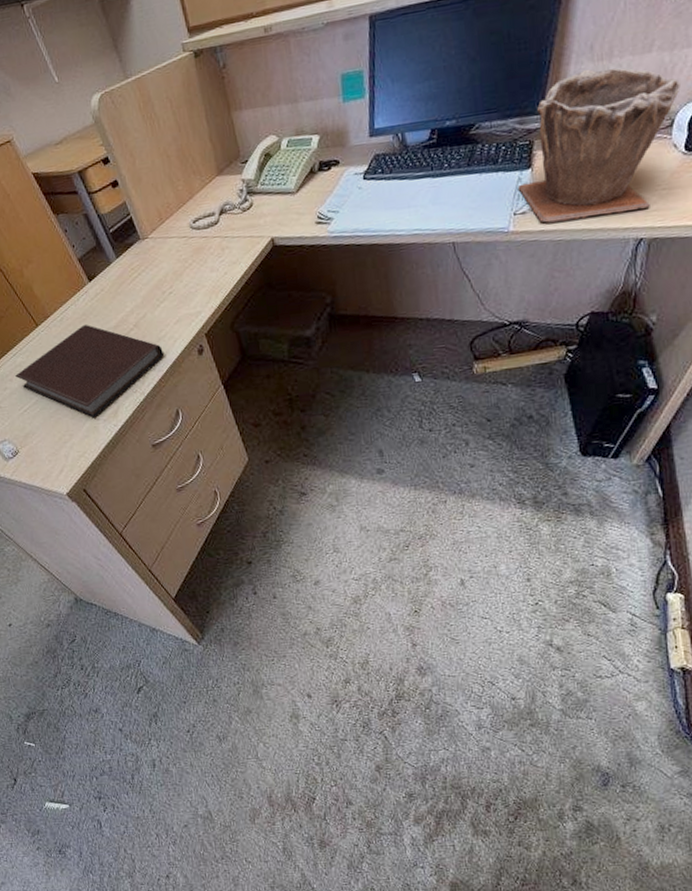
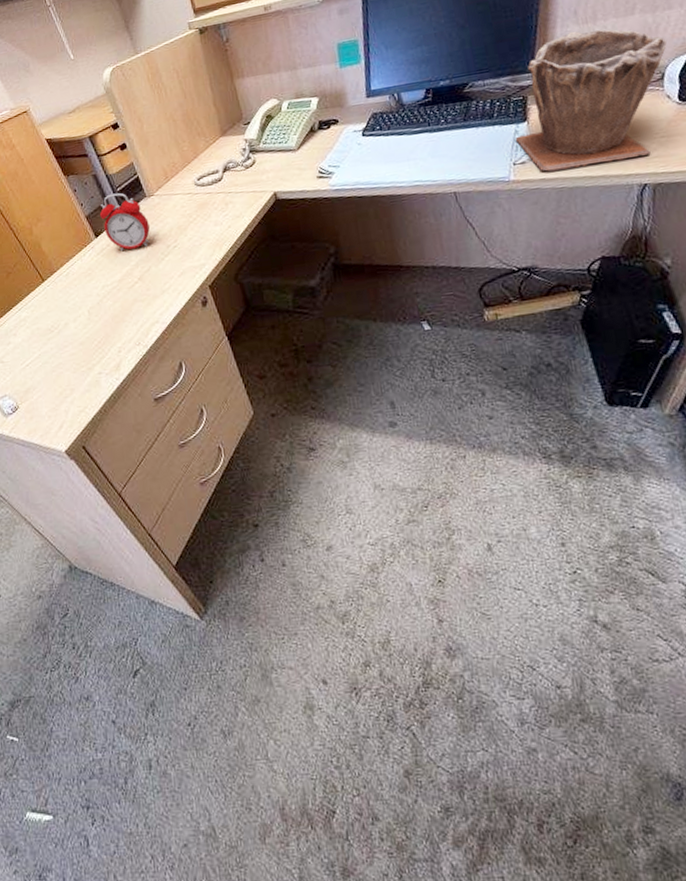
notebook: present [14,324,165,418] -> none [18,278,168,372]
alarm clock: none [92,234,145,297] -> present [99,192,150,252]

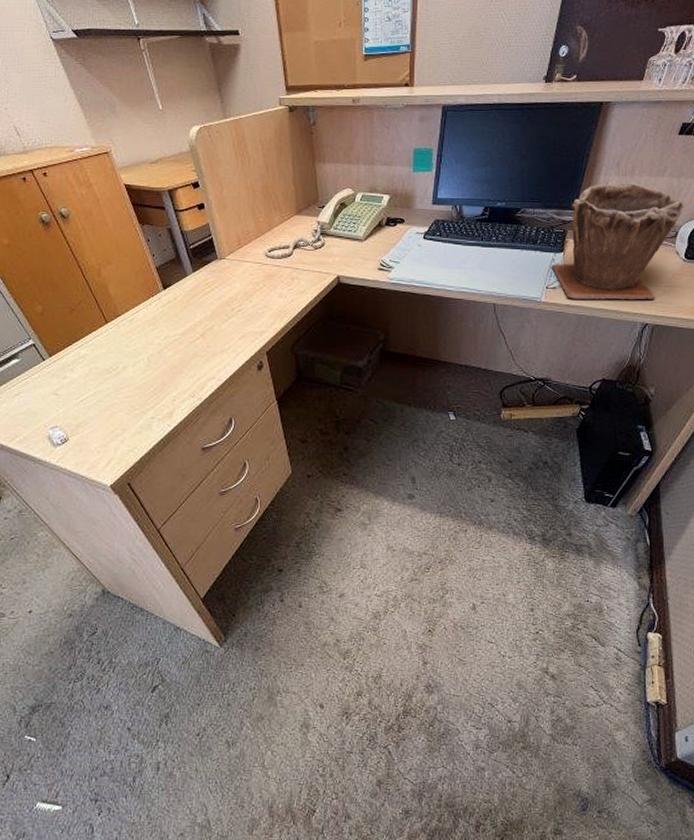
alarm clock: present [99,192,150,252] -> none [170,250,217,307]

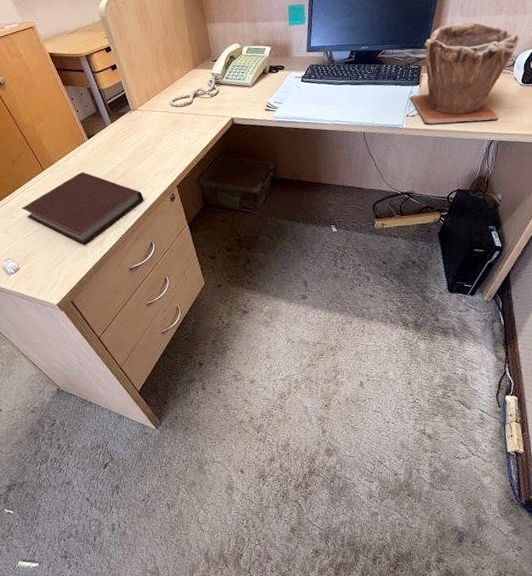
notebook: none [76,327,226,416] -> present [21,171,144,245]

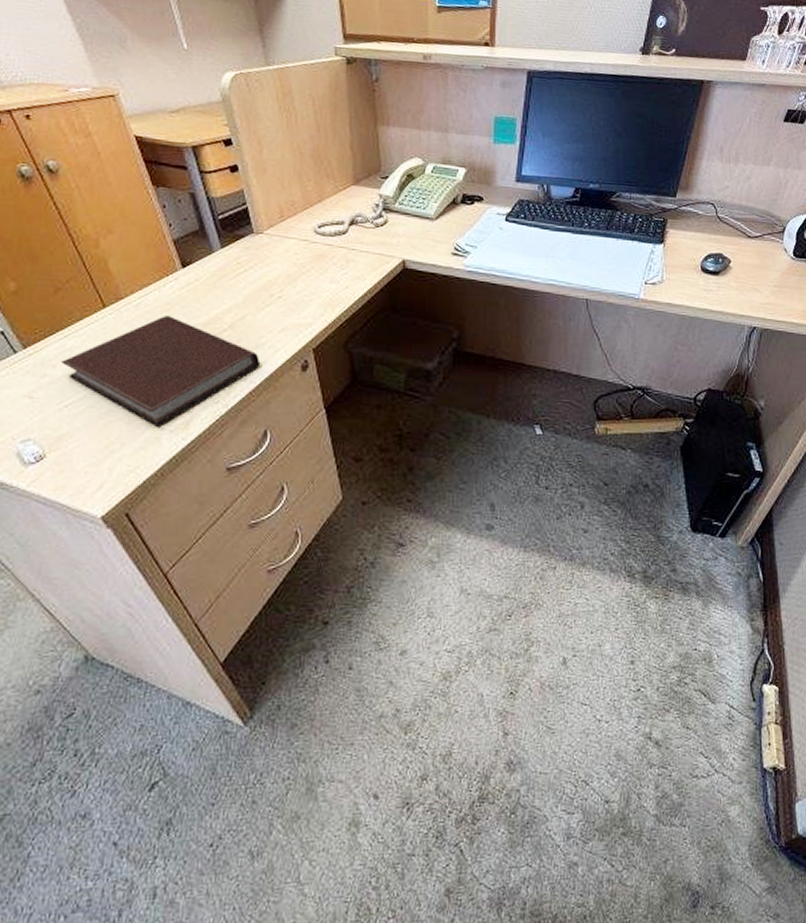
plant pot: present [409,21,519,124] -> none [650,167,791,301]

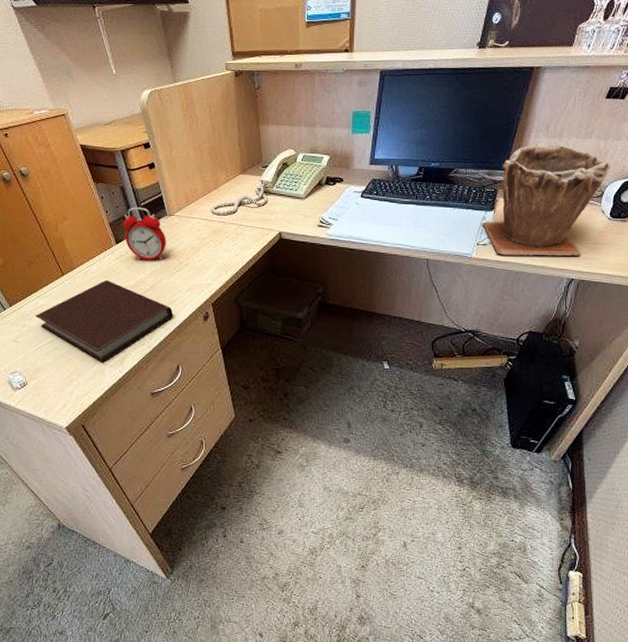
alarm clock: none [191,220,252,291] -> present [122,207,166,261]
plant pot: none [650,167,791,301] -> present [482,142,610,257]

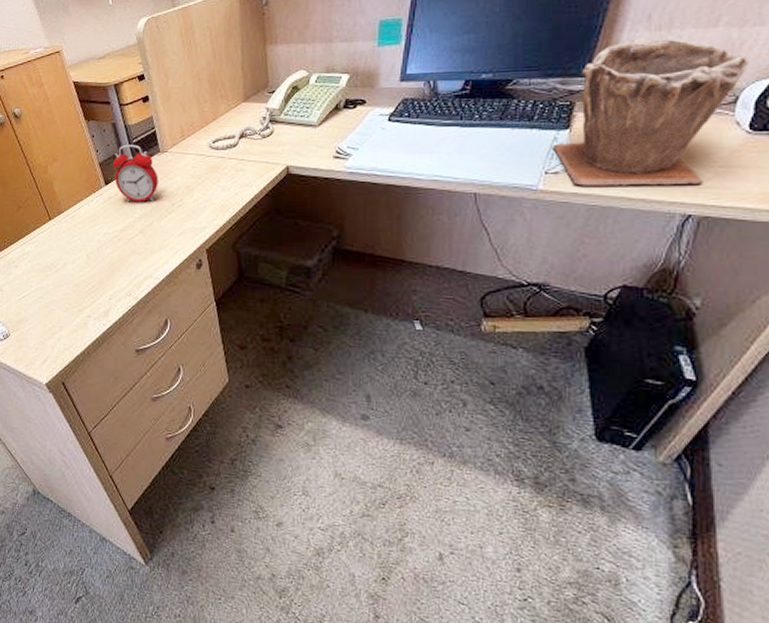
notebook: present [34,279,174,363] -> none [20,224,164,315]

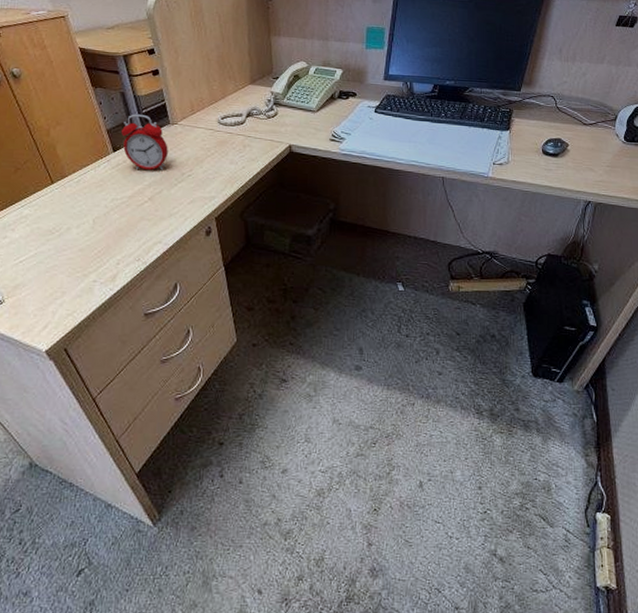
plant pot: present [552,37,749,186] -> none [498,65,622,179]

